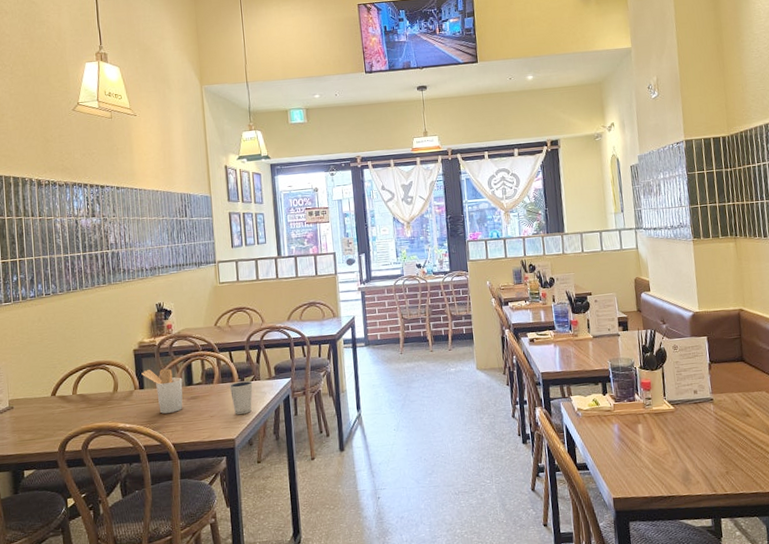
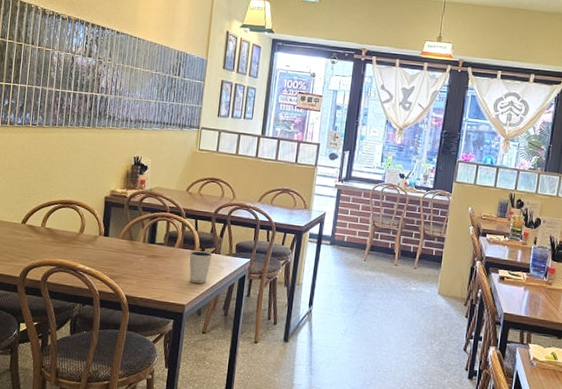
utensil holder: present [141,368,183,414] -> none [108,218,146,266]

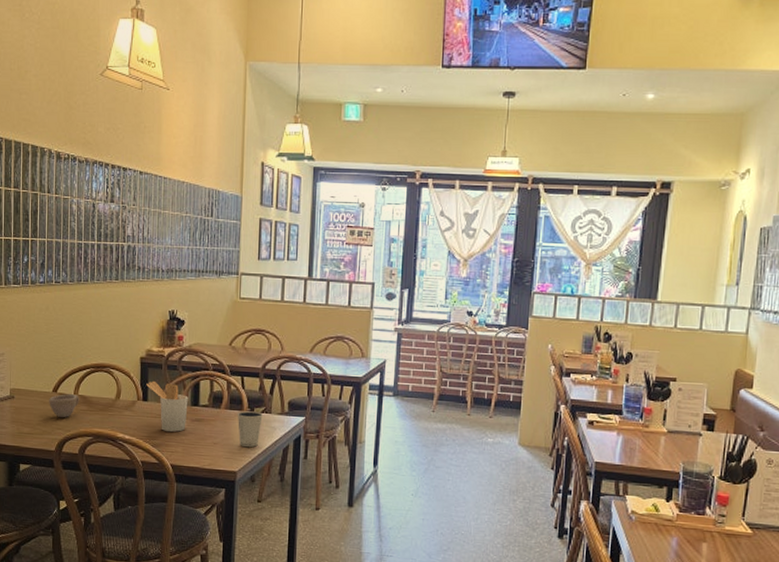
cup: none [17,226,46,248] -> present [49,394,79,418]
utensil holder: none [108,218,146,266] -> present [146,380,188,432]

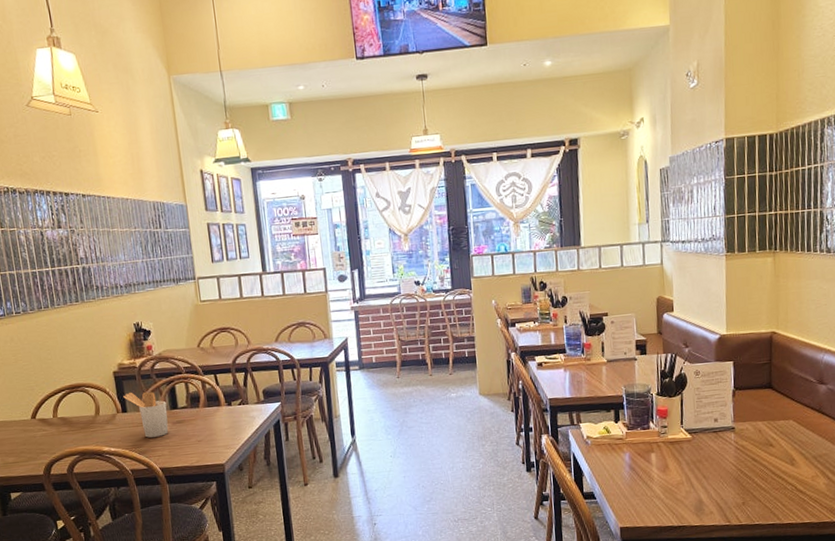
cup: present [49,394,79,418] -> none [29,417,60,443]
dixie cup: present [237,411,263,447] -> none [215,404,241,439]

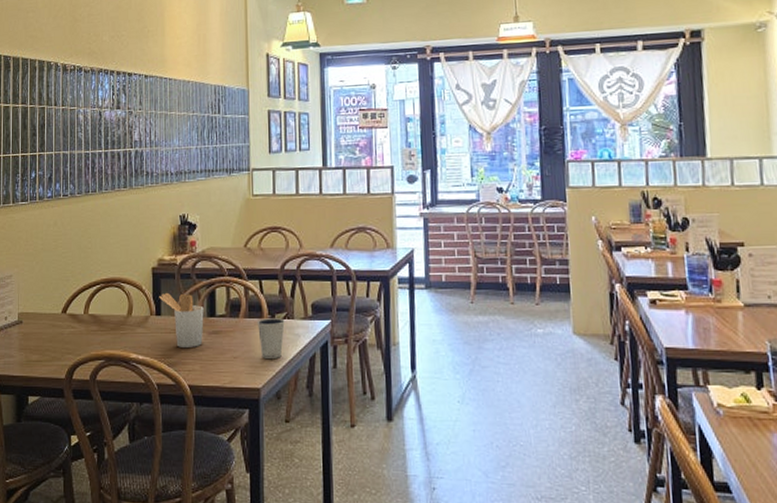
dixie cup: none [215,404,241,439] -> present [257,318,285,358]

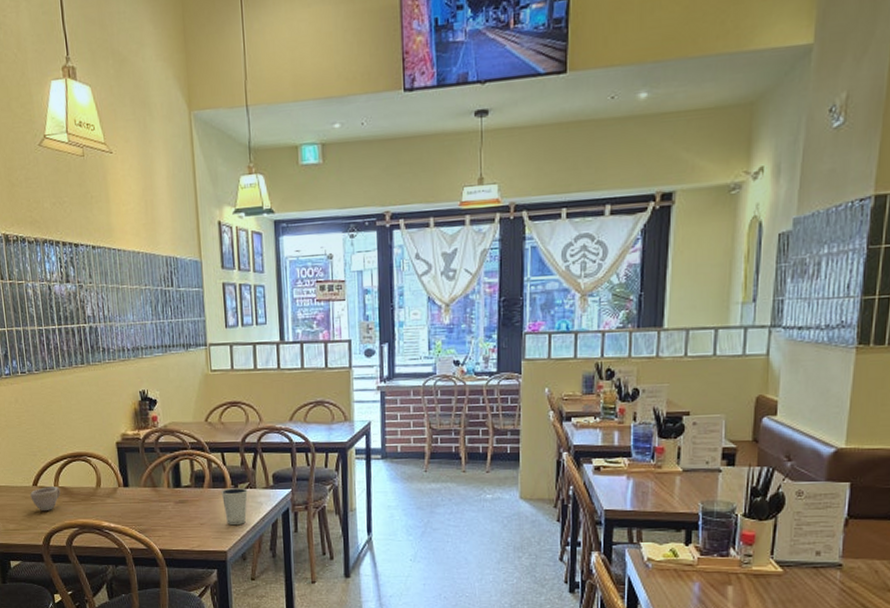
cup: none [58,314,90,341] -> present [30,486,61,512]
utensil holder: present [159,292,204,347] -> none [125,465,170,516]

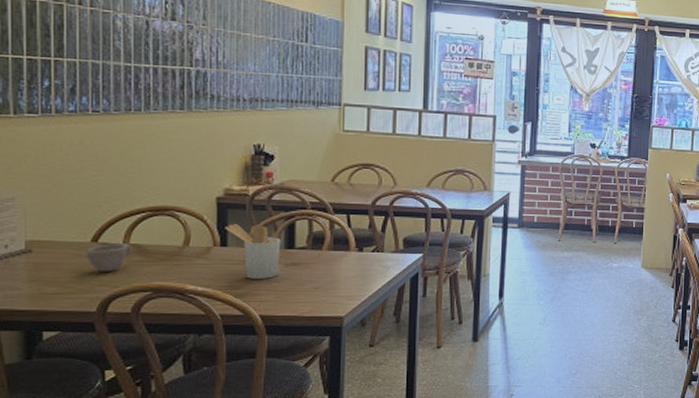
utensil holder: none [125,465,170,516] -> present [225,223,281,279]
dixie cup: present [221,488,248,524] -> none [342,251,374,289]

